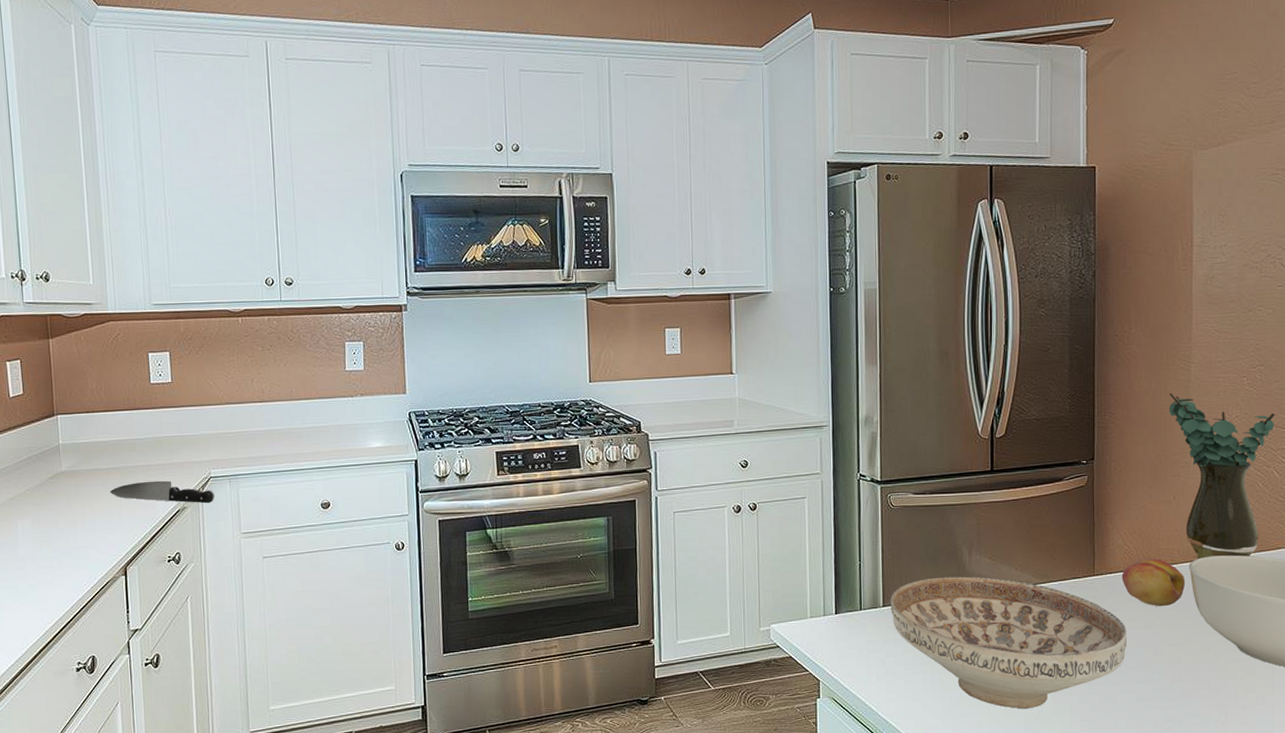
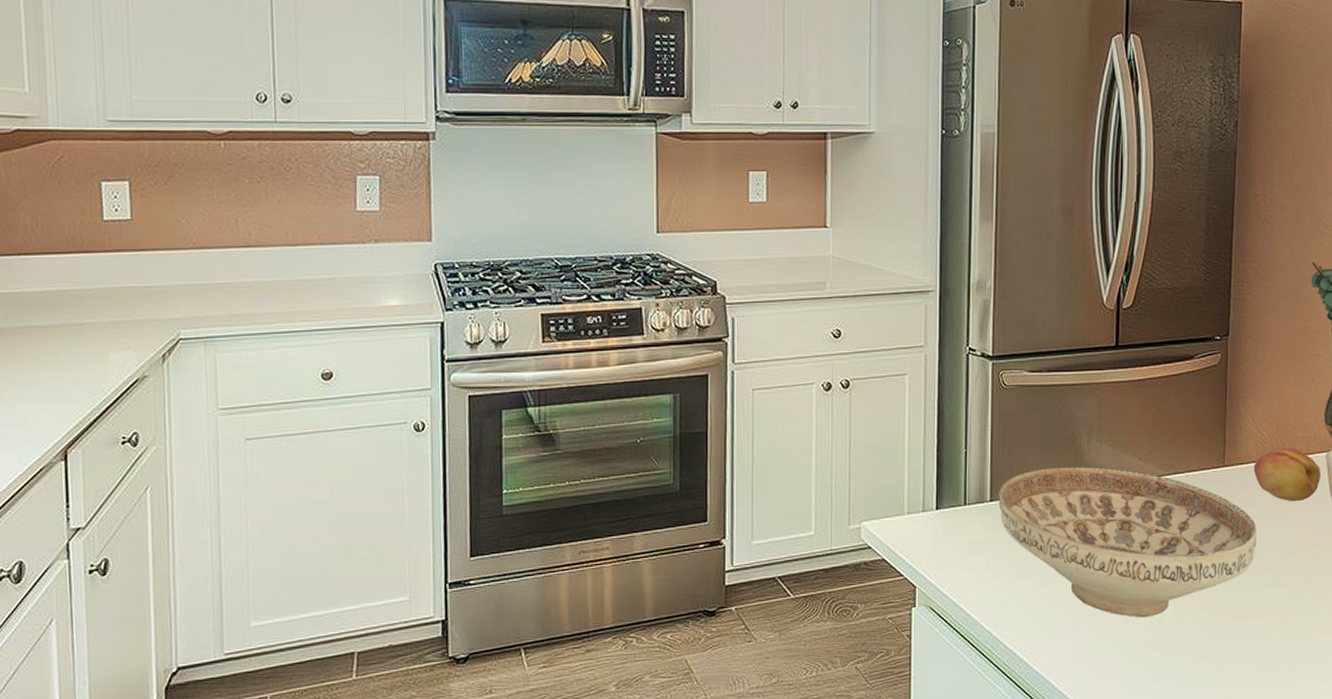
knife: present [109,480,215,504] -> none [46,342,185,372]

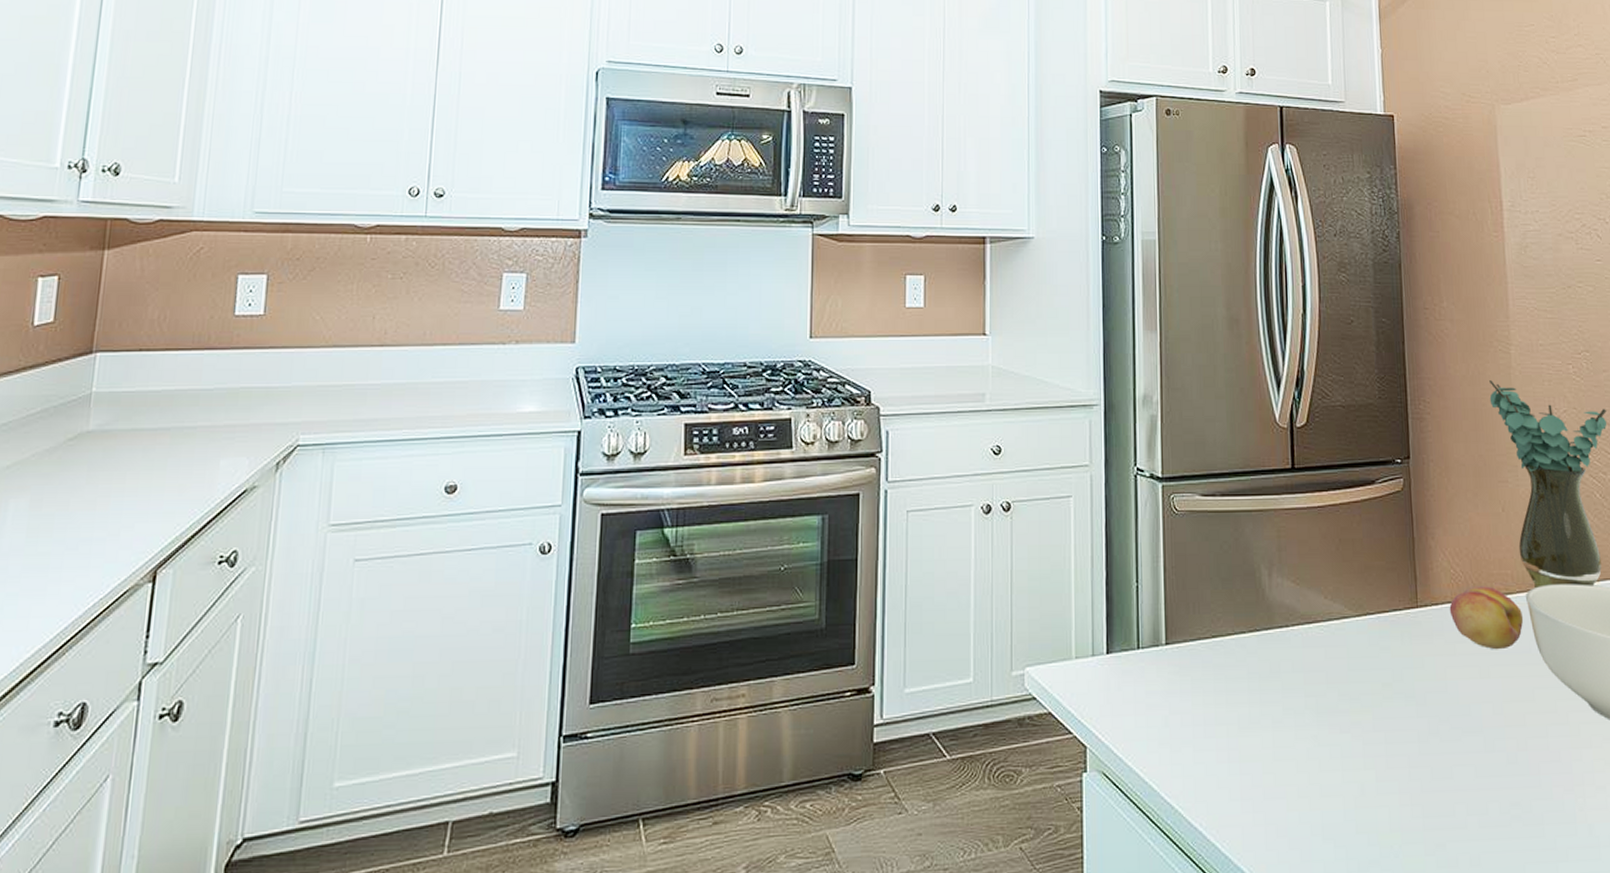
decorative bowl: present [999,466,1257,618] -> none [1175,605,1461,789]

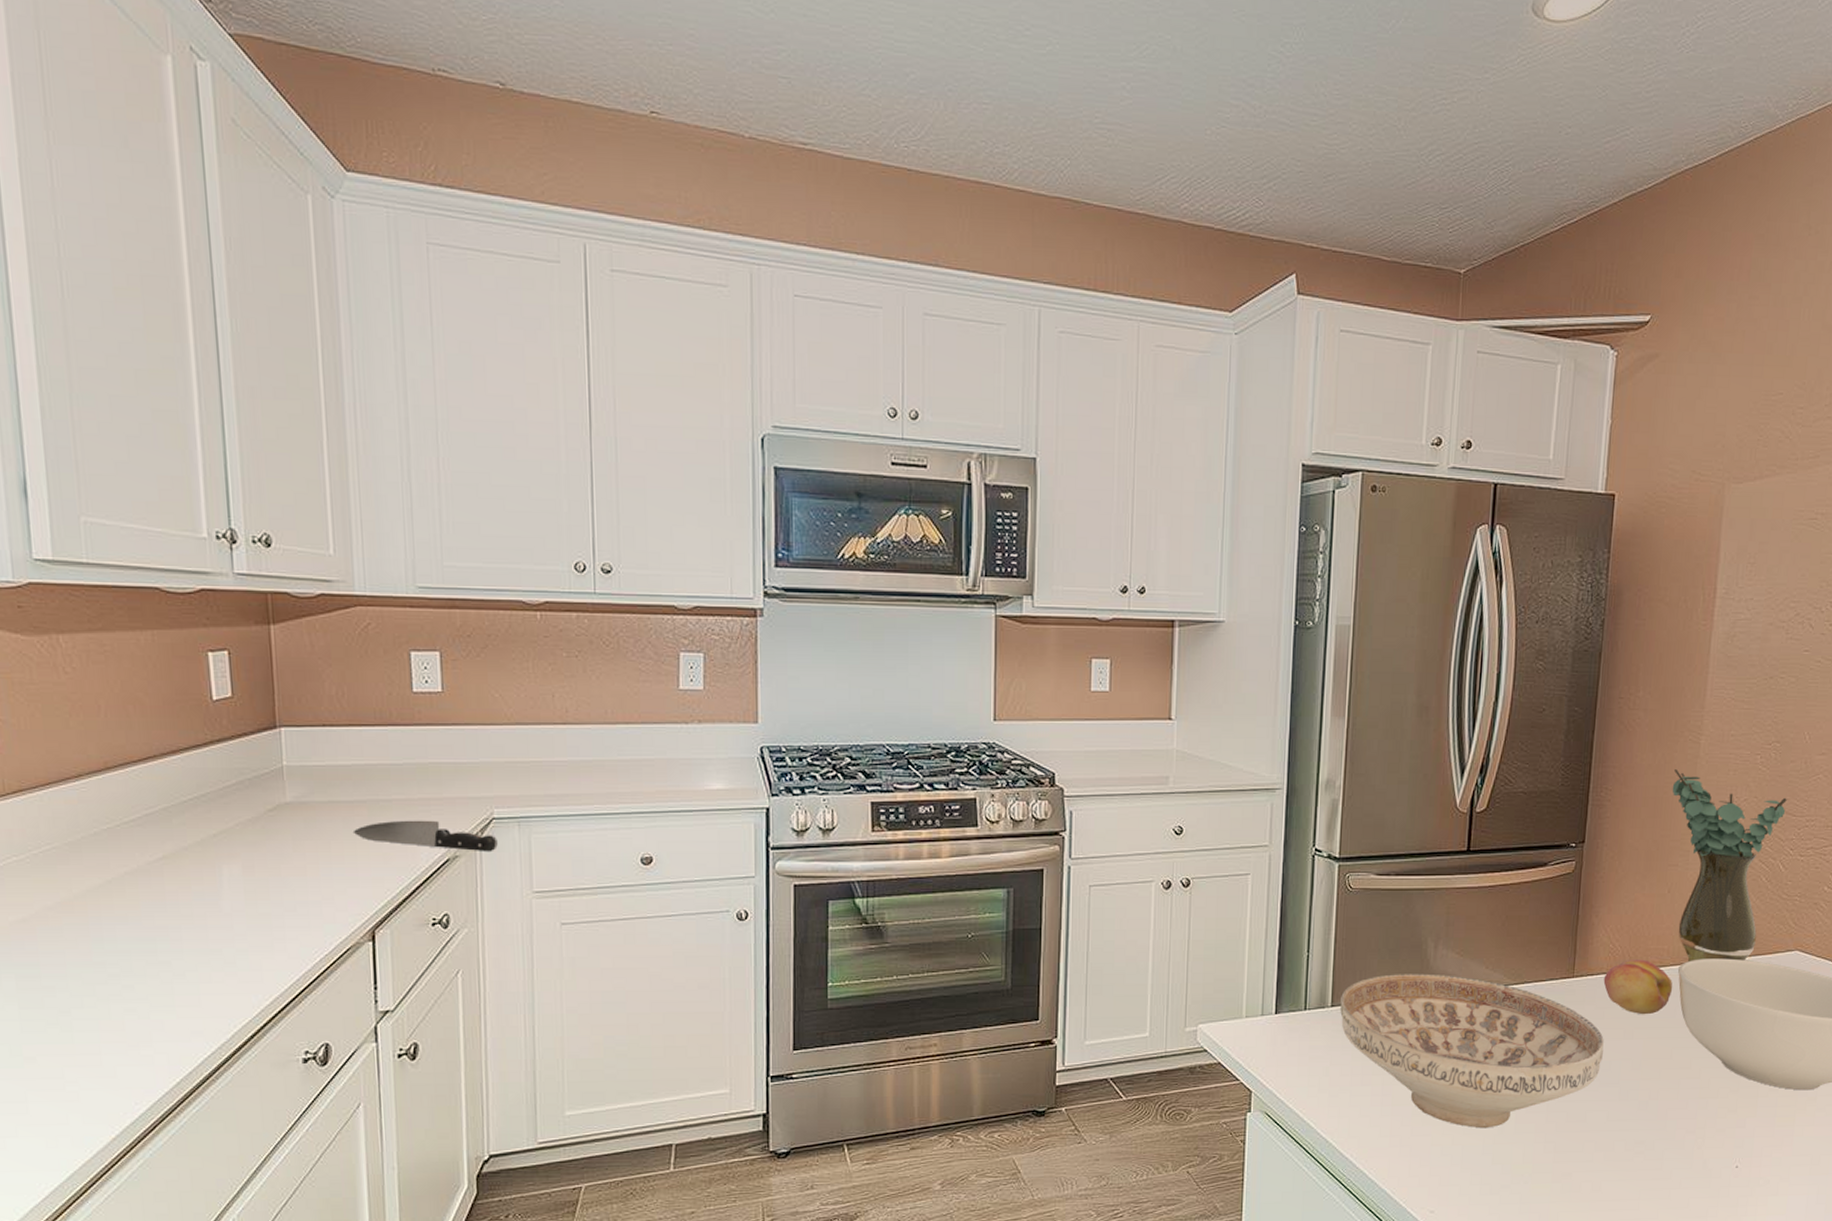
knife: none [151,448,299,482] -> present [352,820,498,852]
decorative bowl: none [1175,605,1461,789] -> present [1340,973,1604,1129]

